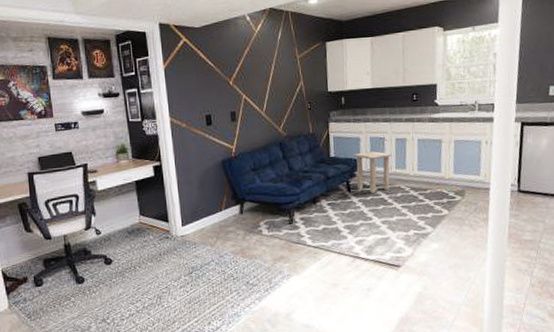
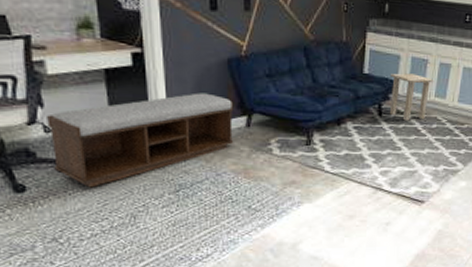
bench: none [98,190,232,276] -> present [47,92,234,188]

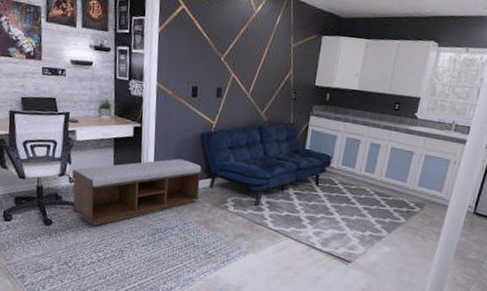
side table: present [389,73,434,121] -> none [324,150,365,191]

